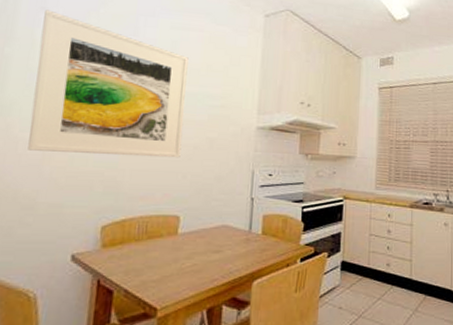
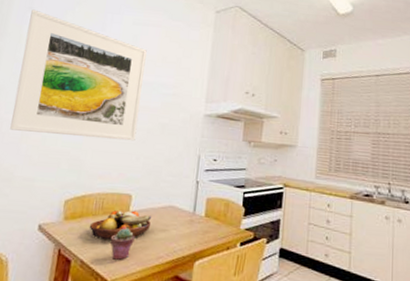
fruit bowl: none [132,233,204,267] -> present [89,210,152,241]
potted succulent: none [157,252,186,286] -> present [109,228,135,260]

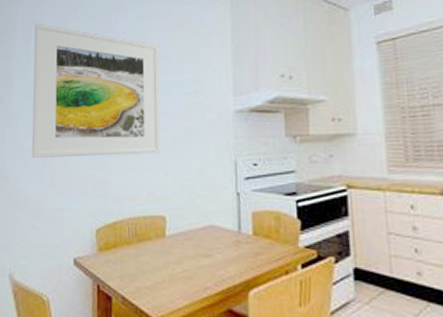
fruit bowl: present [89,210,152,241] -> none [125,235,192,272]
potted succulent: present [109,228,135,260] -> none [149,256,176,294]

